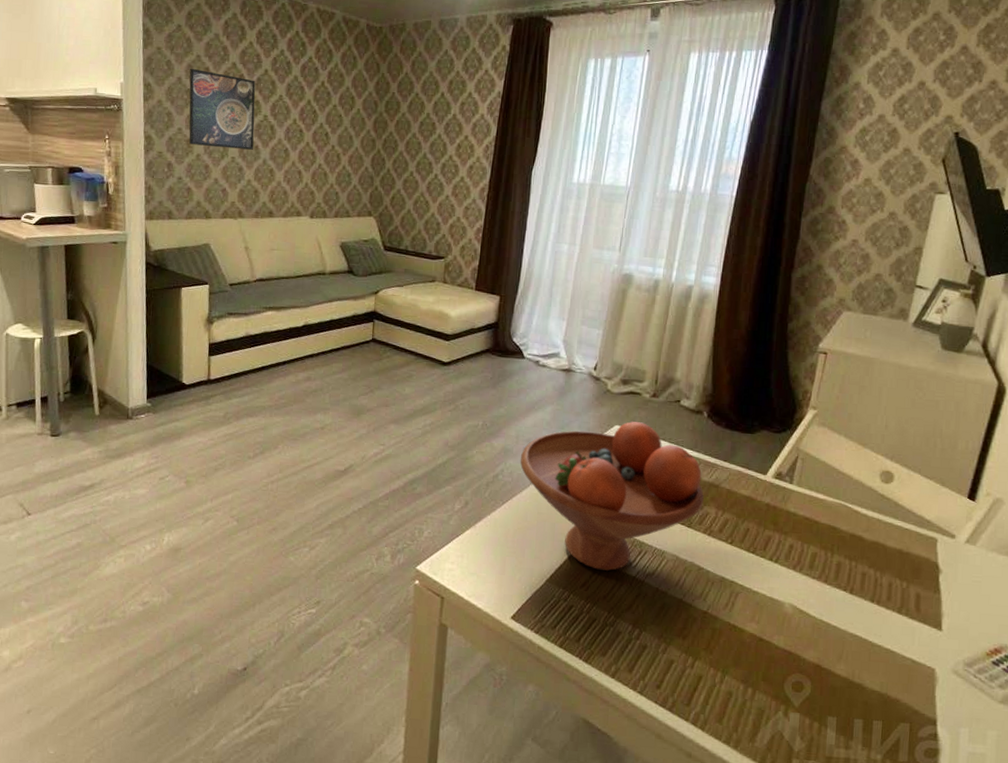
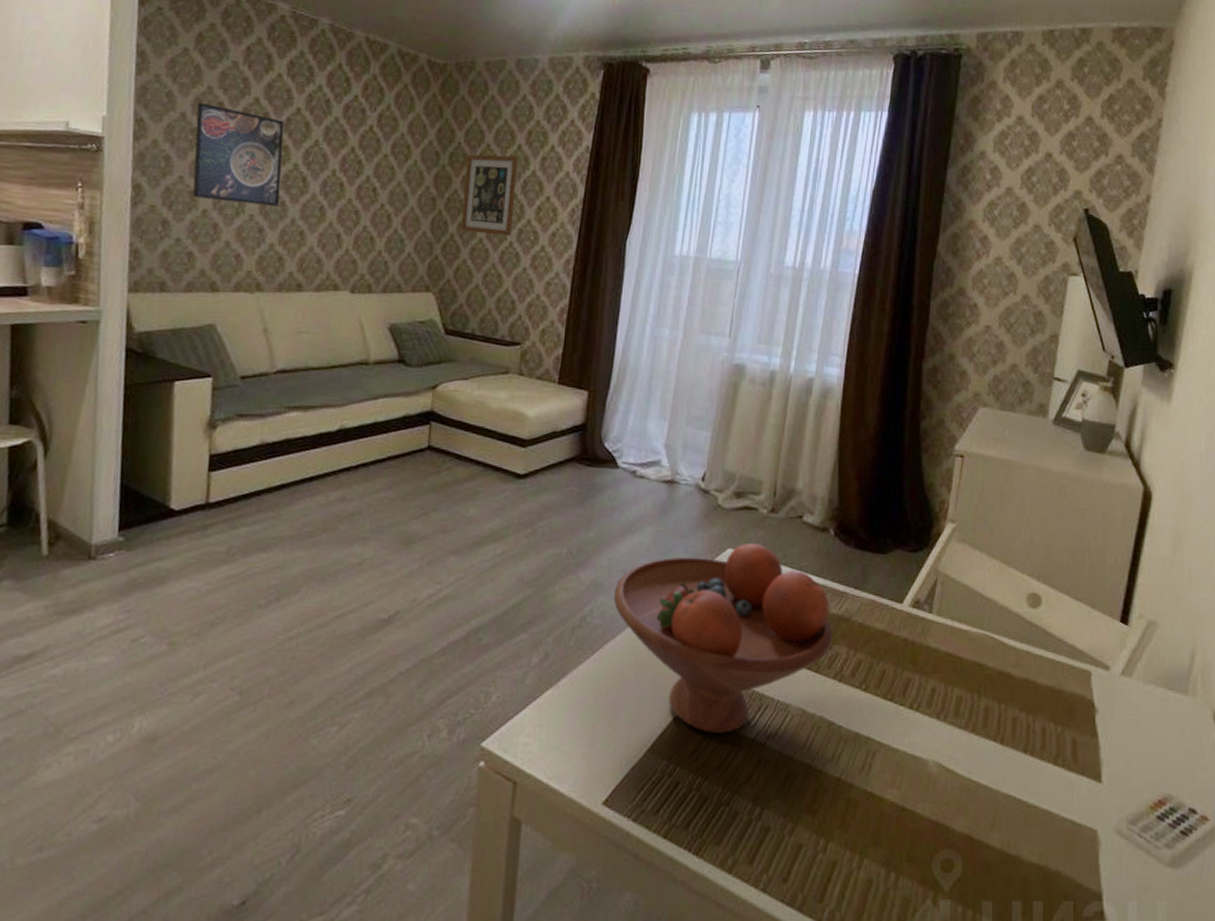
wall art: none [396,102,442,170] -> present [461,154,519,237]

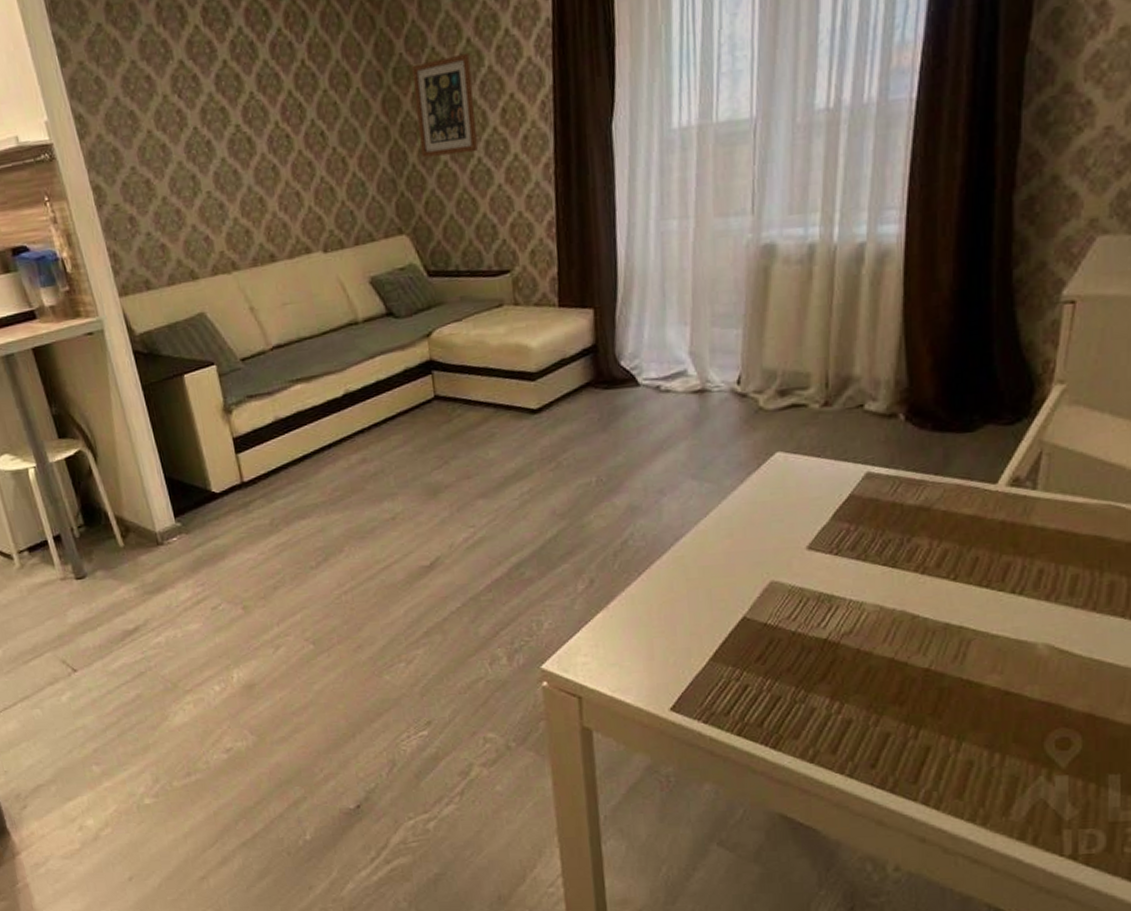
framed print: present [192,102,284,206] -> none [125,78,233,187]
fruit bowl: present [613,543,833,733] -> none [653,442,911,638]

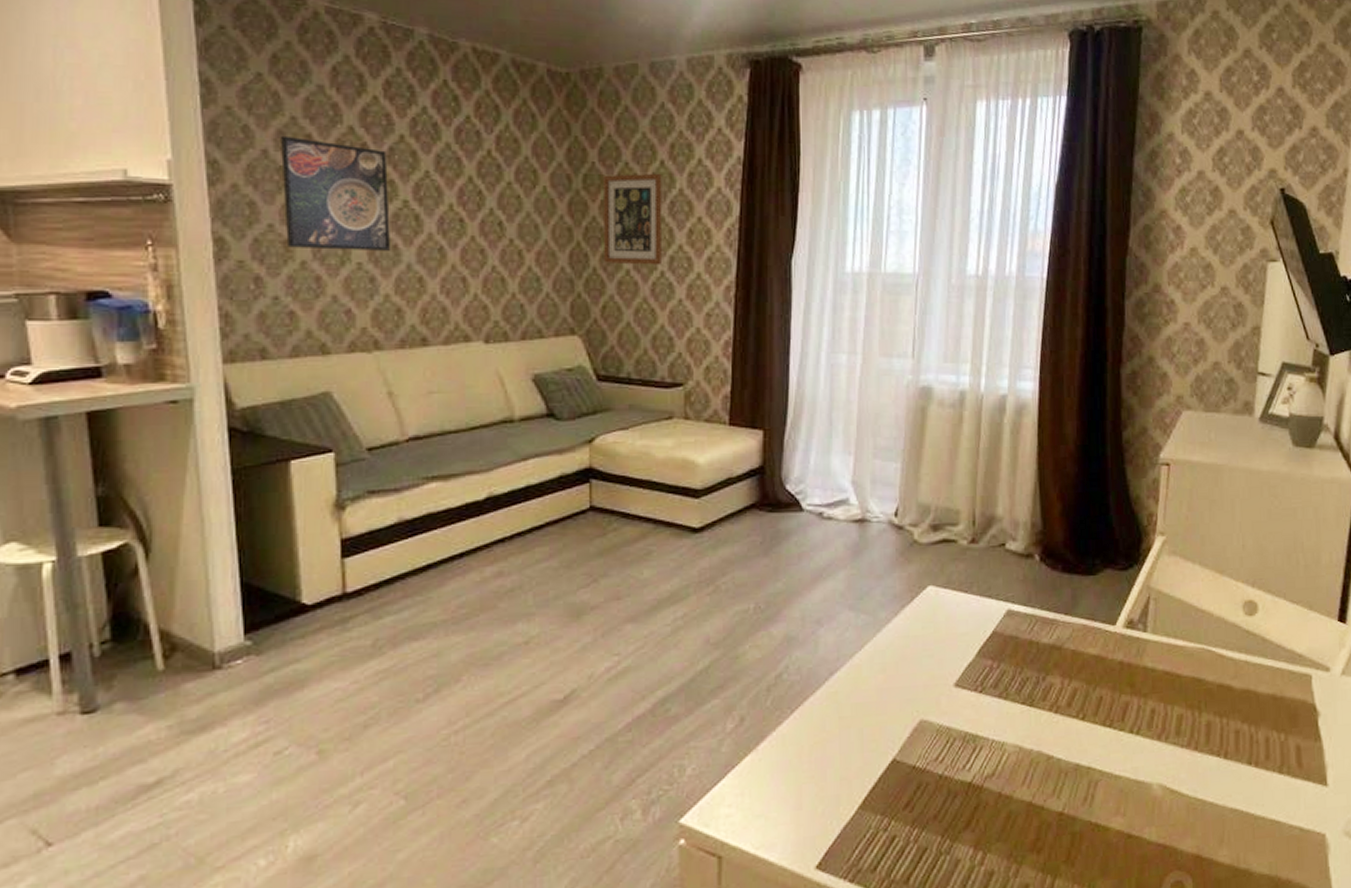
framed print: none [125,78,233,187] -> present [280,135,391,251]

